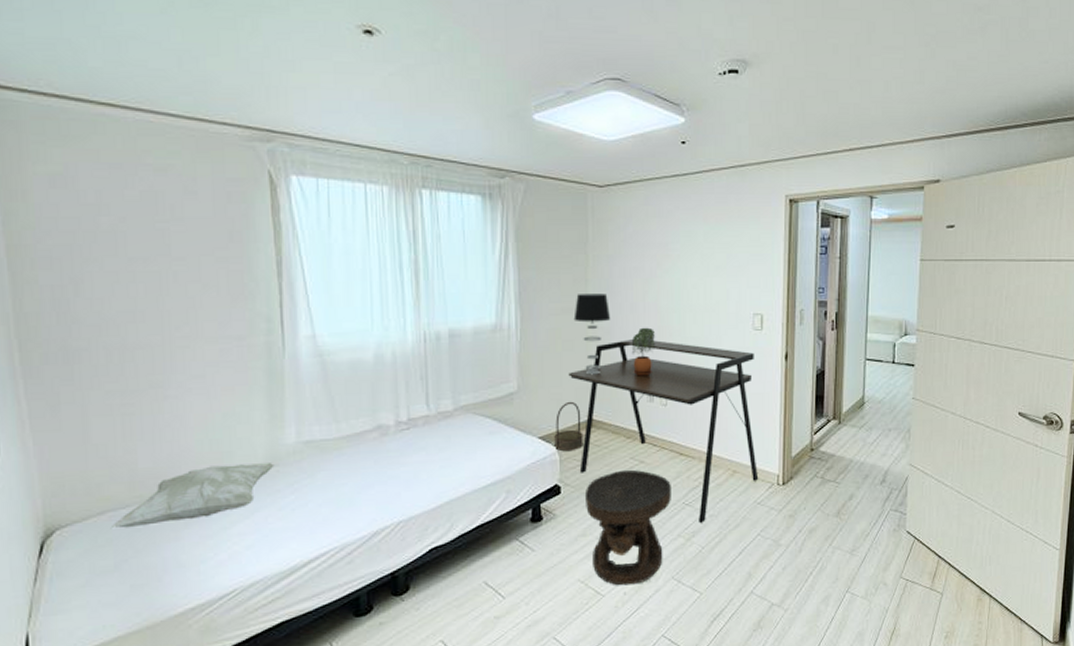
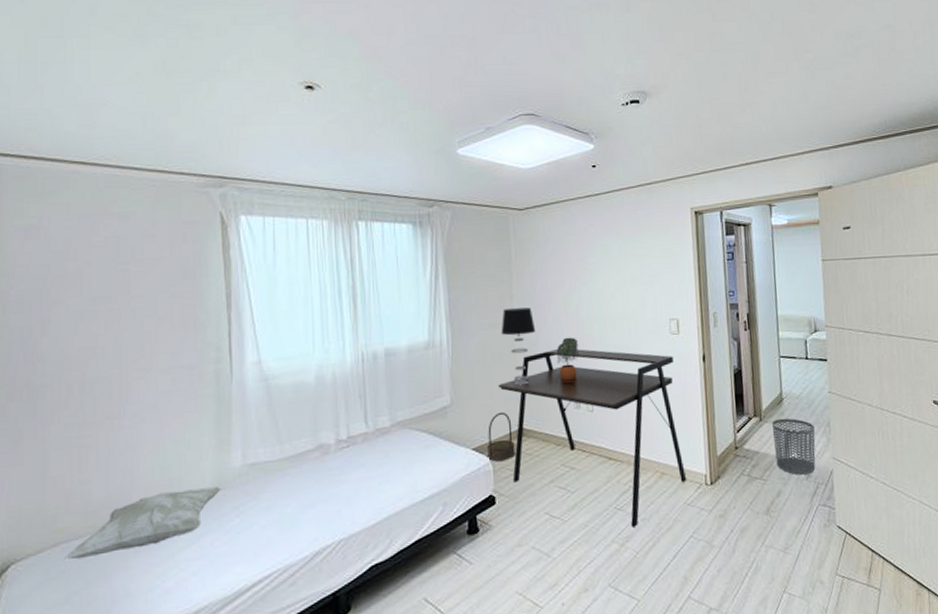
side table: present [584,469,671,586] -> none [518,476,603,597]
waste bin: none [851,422,894,480] -> present [772,418,816,475]

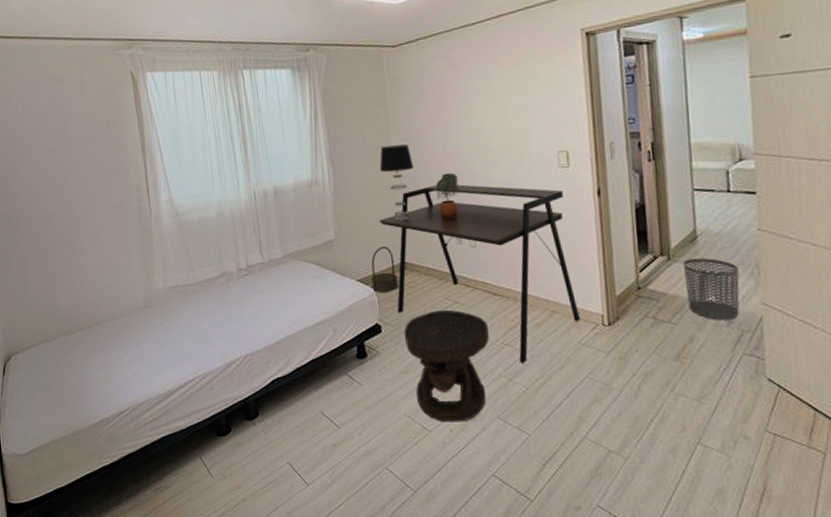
decorative pillow: present [65,487,221,560] -> none [46,305,150,356]
side table: none [518,476,603,597] -> present [403,309,489,423]

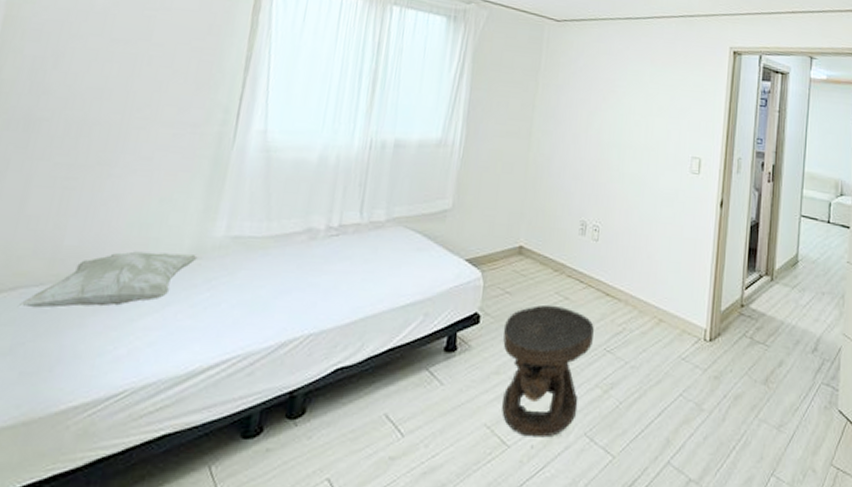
decorative pillow: none [46,305,150,356] -> present [19,251,198,308]
basket: present [371,246,399,293] -> none [480,225,512,279]
table lamp: present [379,144,414,221] -> none [516,119,553,201]
desk: present [379,184,581,364] -> none [501,168,690,375]
potted plant: present [436,172,459,220] -> none [568,158,594,208]
waste bin: present [684,257,740,320] -> none [782,281,827,348]

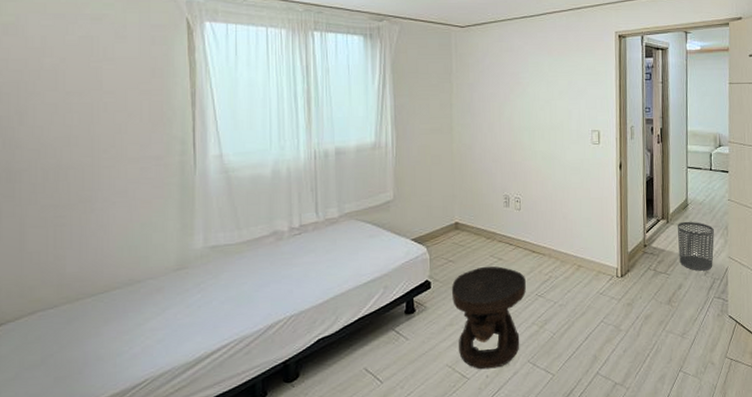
decorative pillow: present [19,251,198,308] -> none [41,266,184,326]
waste bin: none [782,281,827,348] -> present [678,221,714,271]

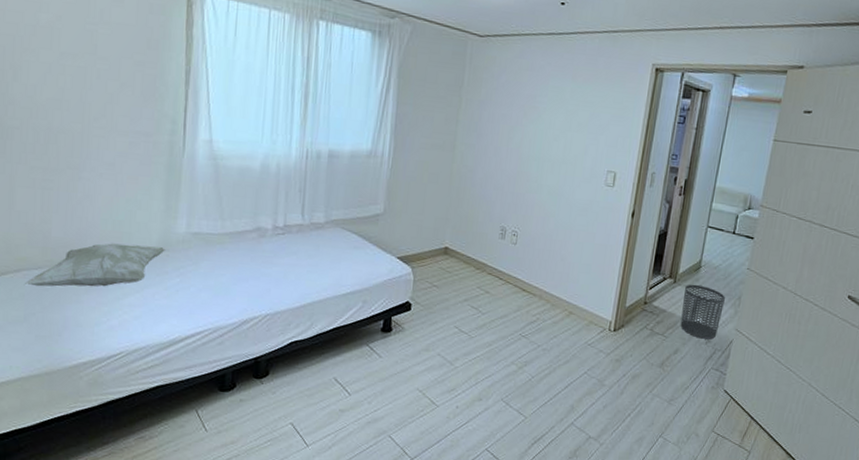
decorative pillow: none [41,266,184,326] -> present [25,243,165,287]
side table: present [451,266,526,370] -> none [431,297,511,401]

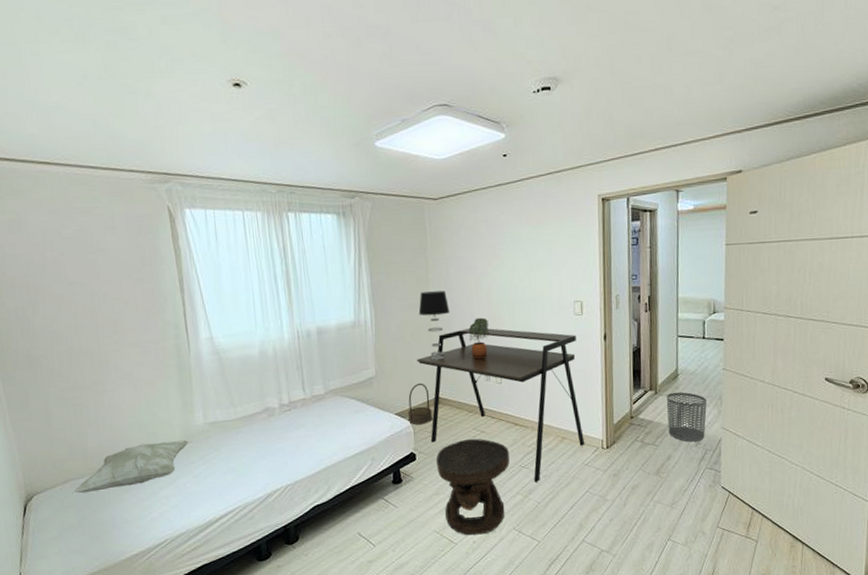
basket: none [410,228,438,274] -> present [408,383,433,425]
desk: none [430,179,603,356] -> present [417,328,585,483]
side table: none [431,297,511,401] -> present [435,438,510,536]
table lamp: none [441,132,476,208] -> present [418,291,450,360]
potted plant: none [489,170,514,215] -> present [469,317,489,360]

